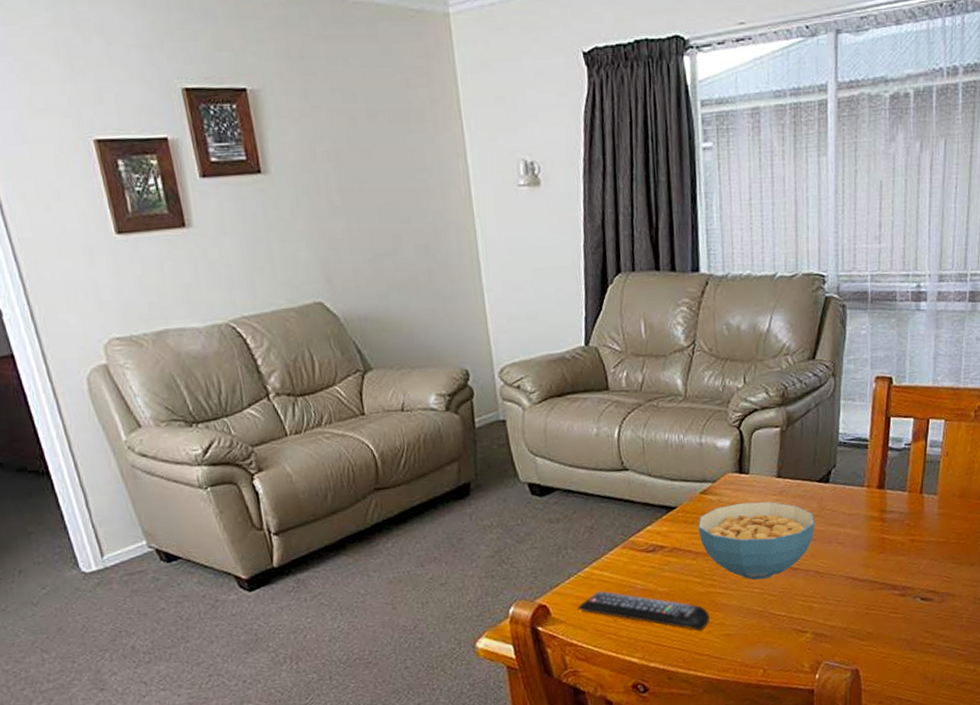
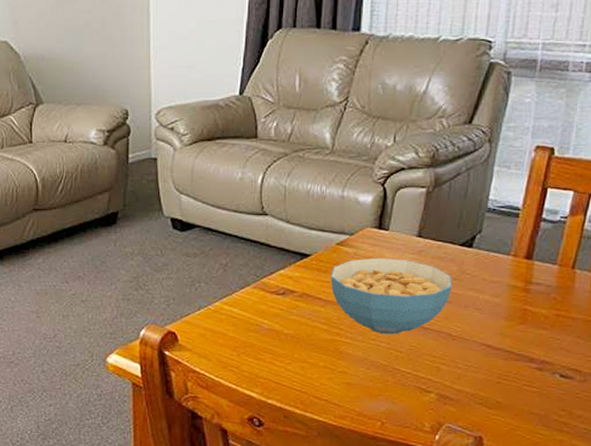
remote control: present [577,591,710,631] -> none [204,325,332,375]

